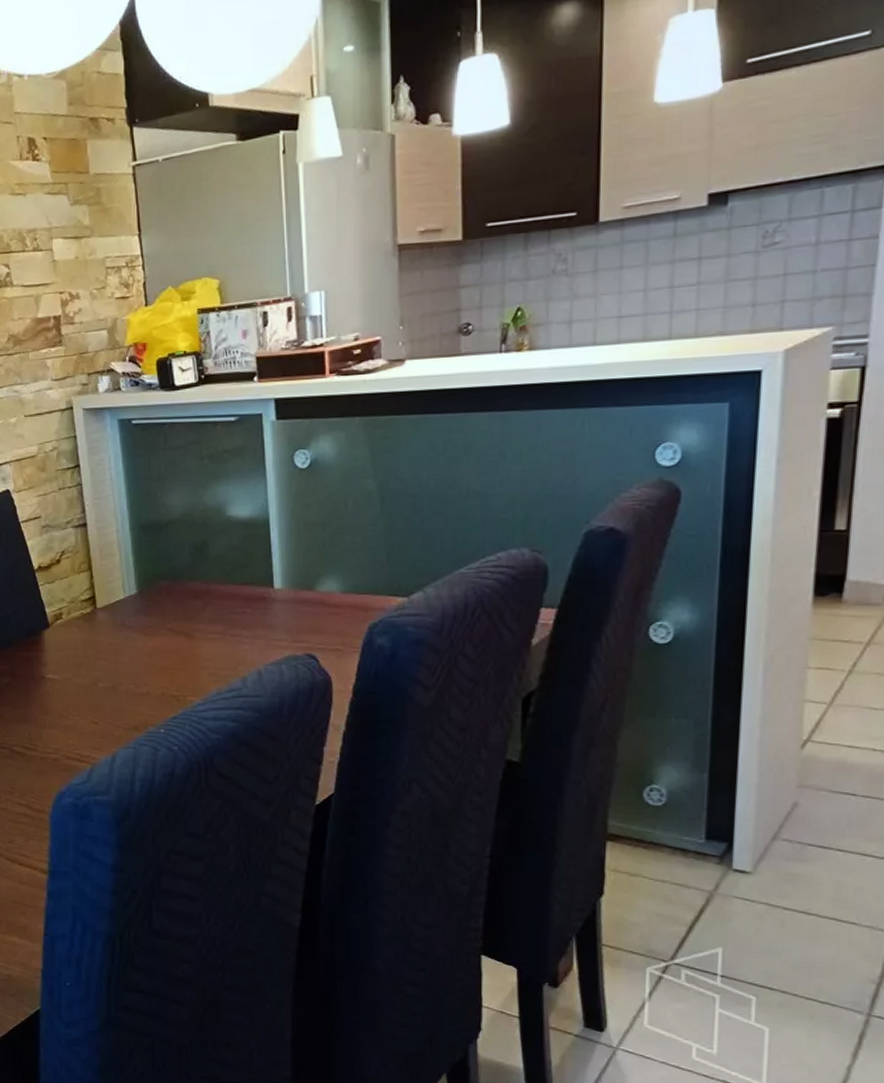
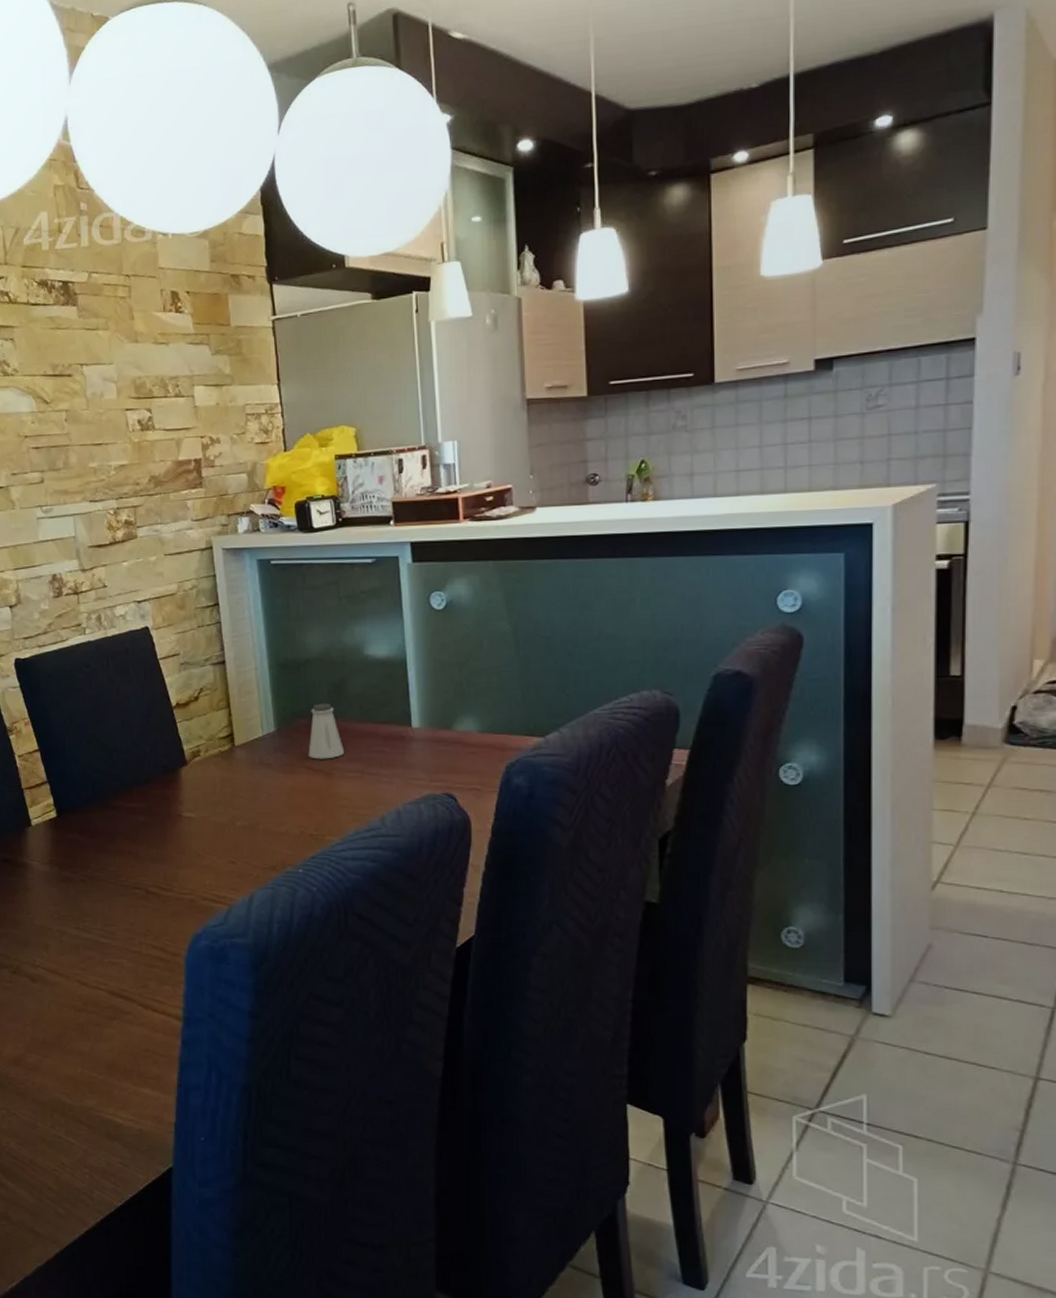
saltshaker: none [170,565,206,621] -> present [308,703,345,759]

